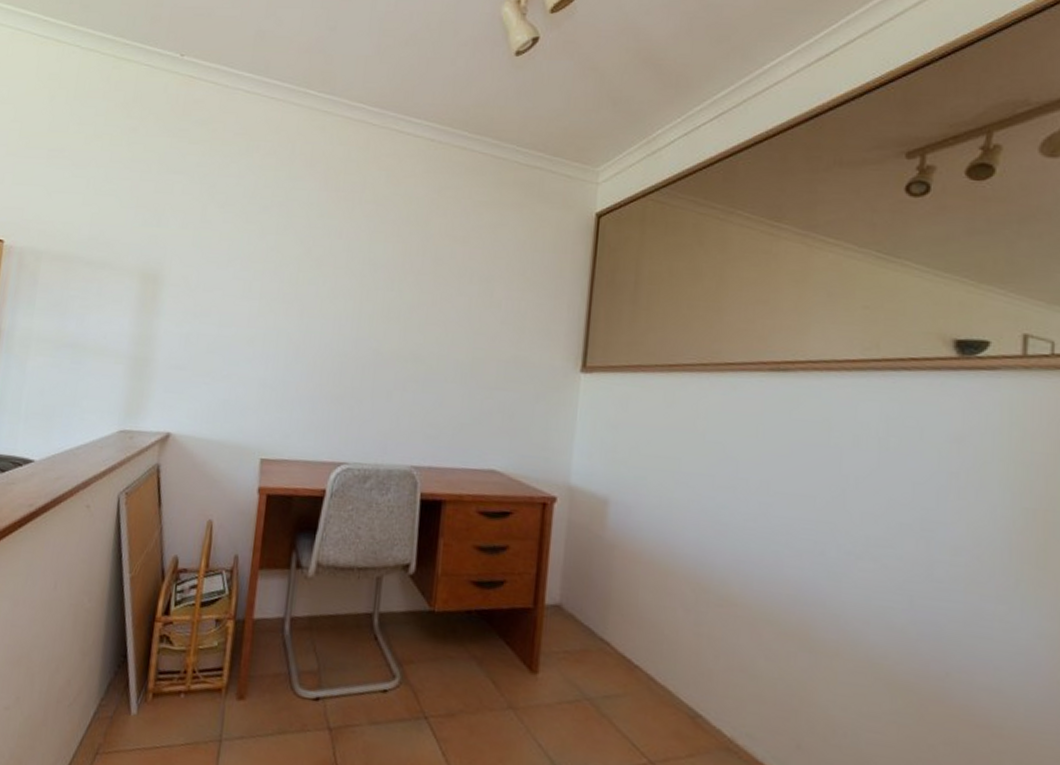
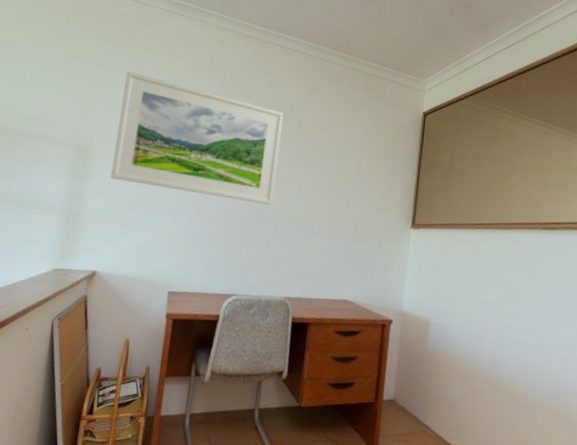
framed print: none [185,173,406,345] -> present [110,70,284,206]

